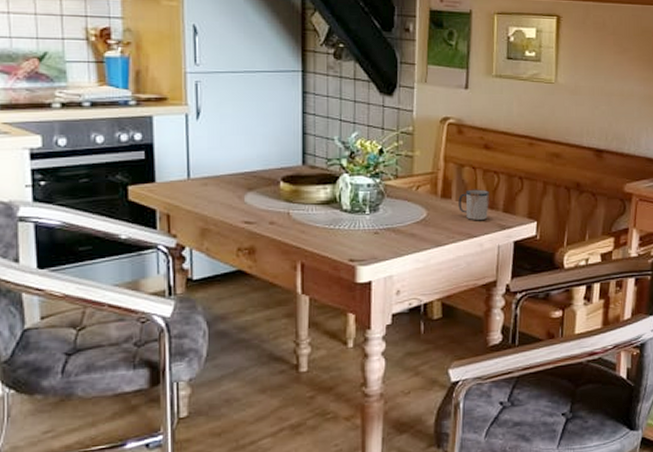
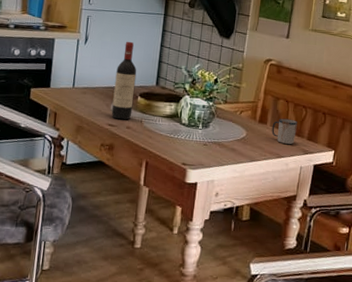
wine bottle: none [246,110,275,214] -> present [111,41,137,120]

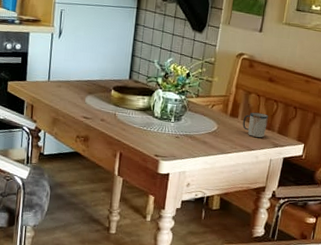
wine bottle: present [111,41,137,120] -> none [86,35,110,113]

